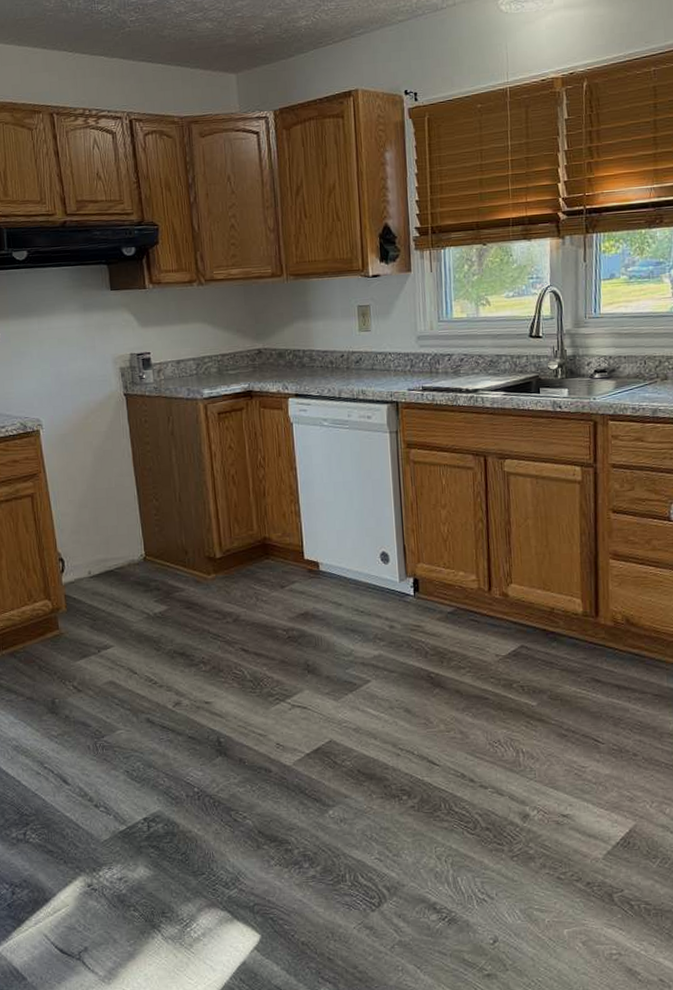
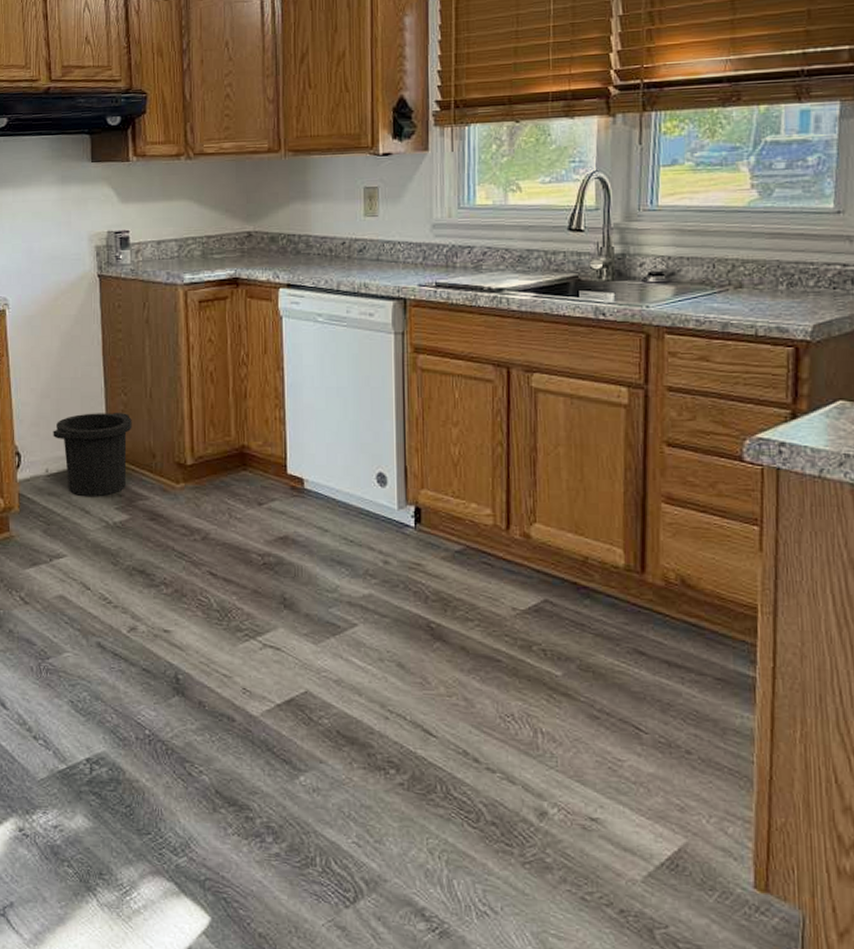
trash can: none [92,516,165,593] -> present [53,413,132,497]

